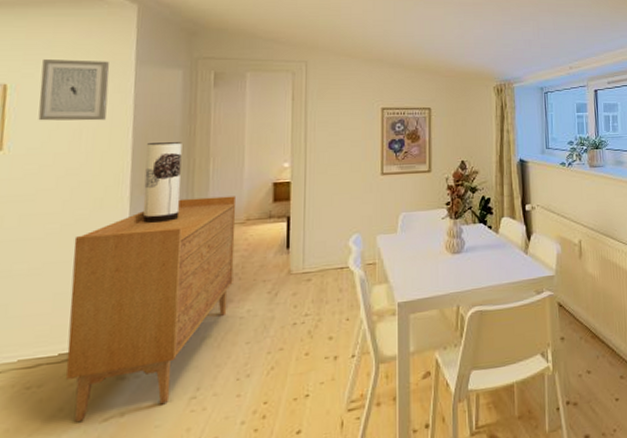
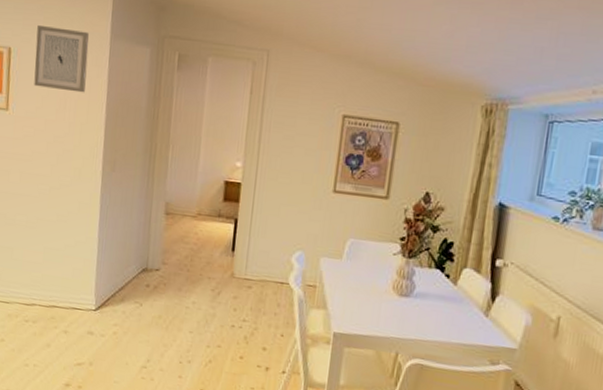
sideboard: present [66,196,237,421] -> none [52,181,190,365]
table lamp: present [142,142,182,224] -> none [111,121,147,202]

